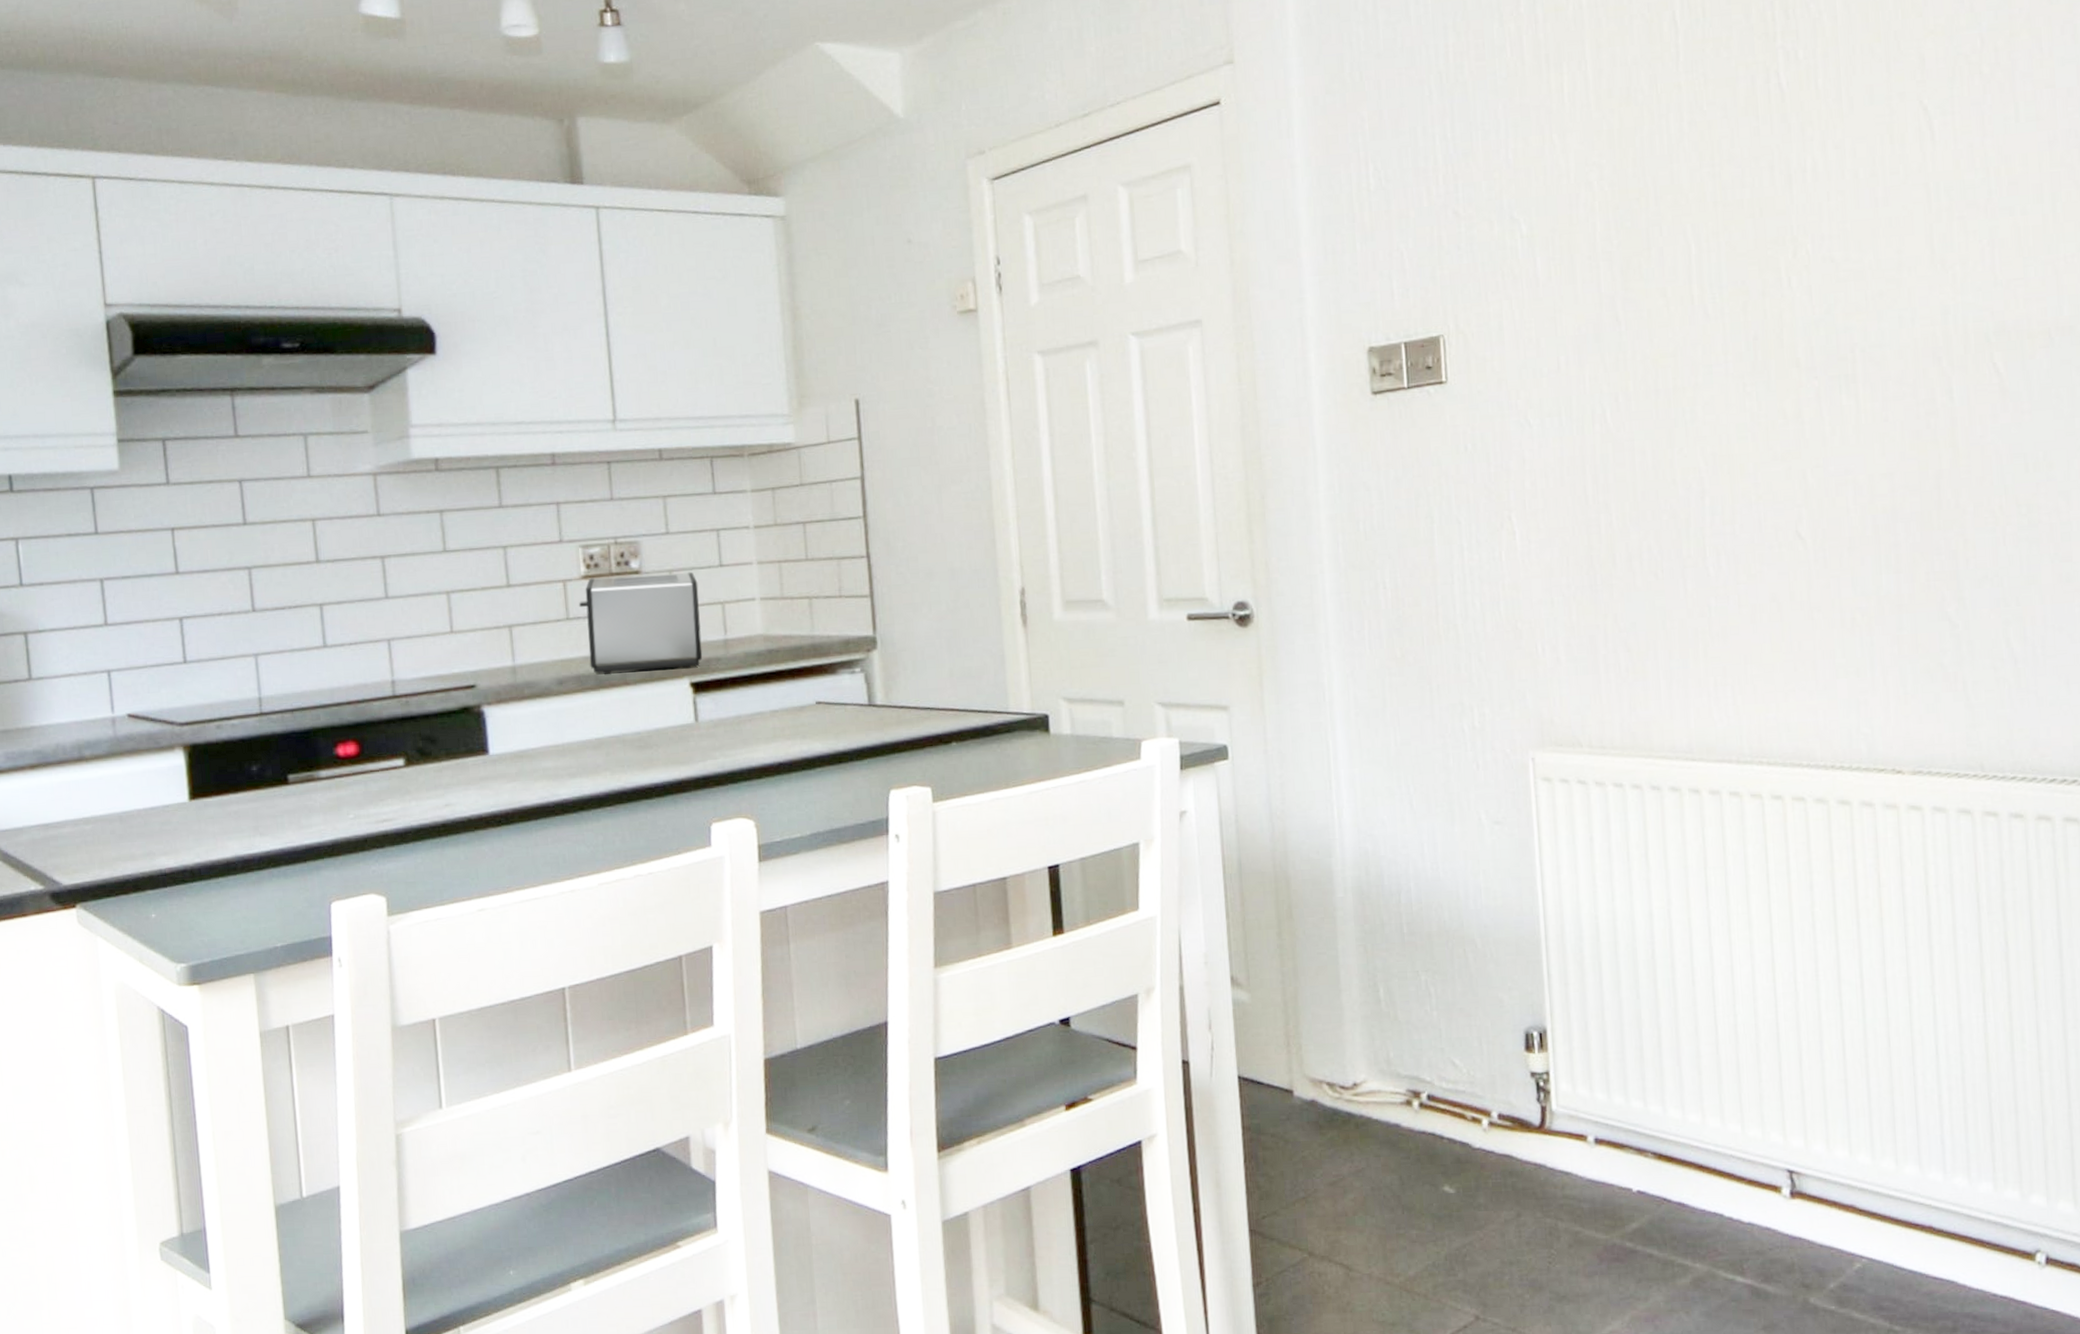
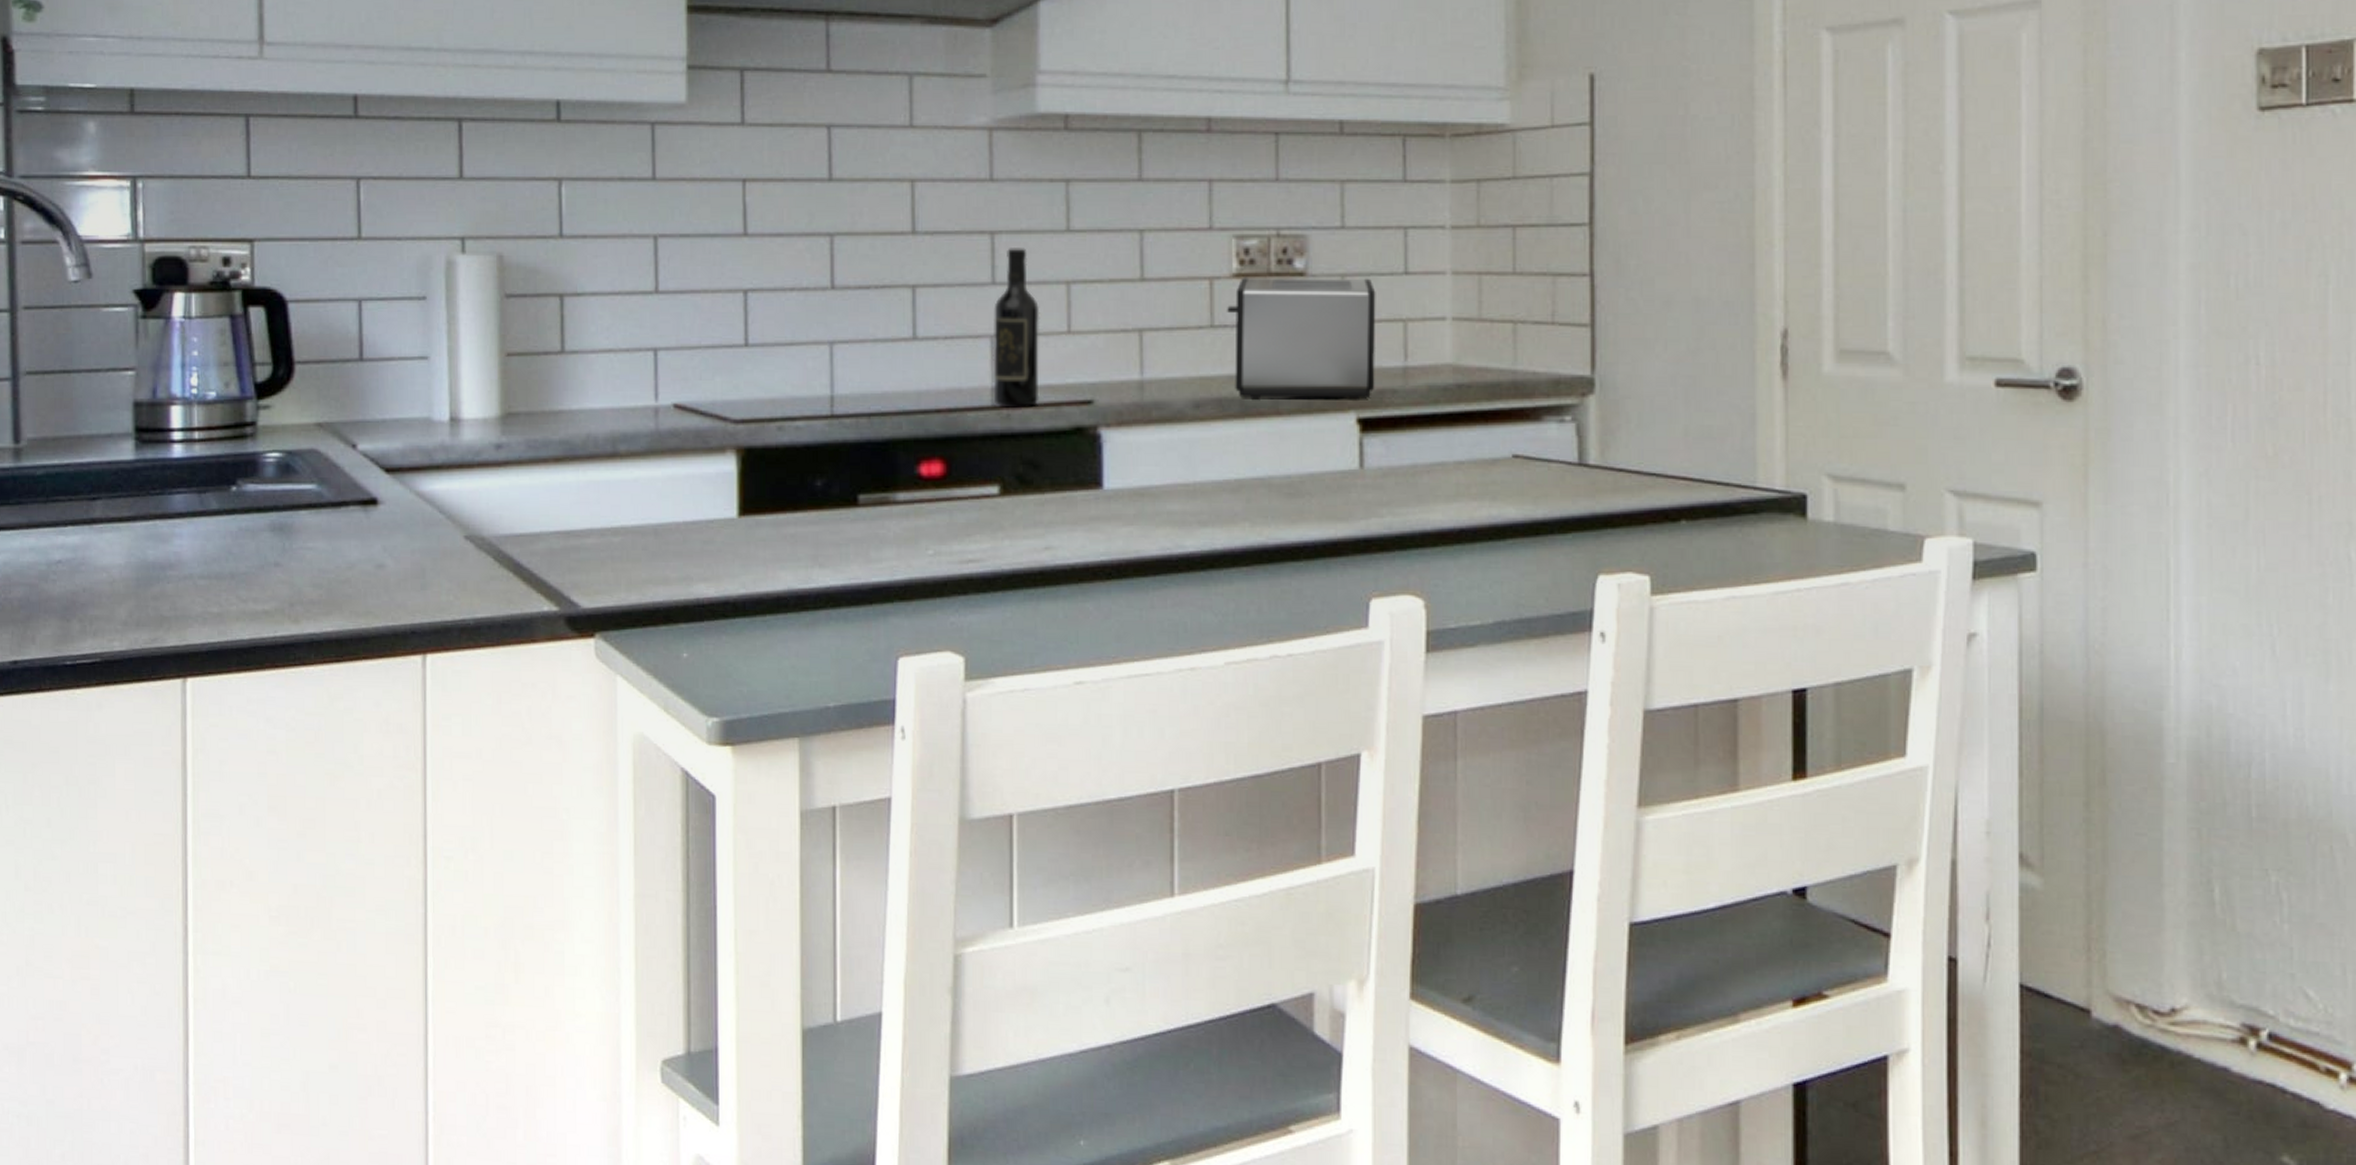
wine bottle: none [388,567,432,695] -> present [993,248,1040,406]

